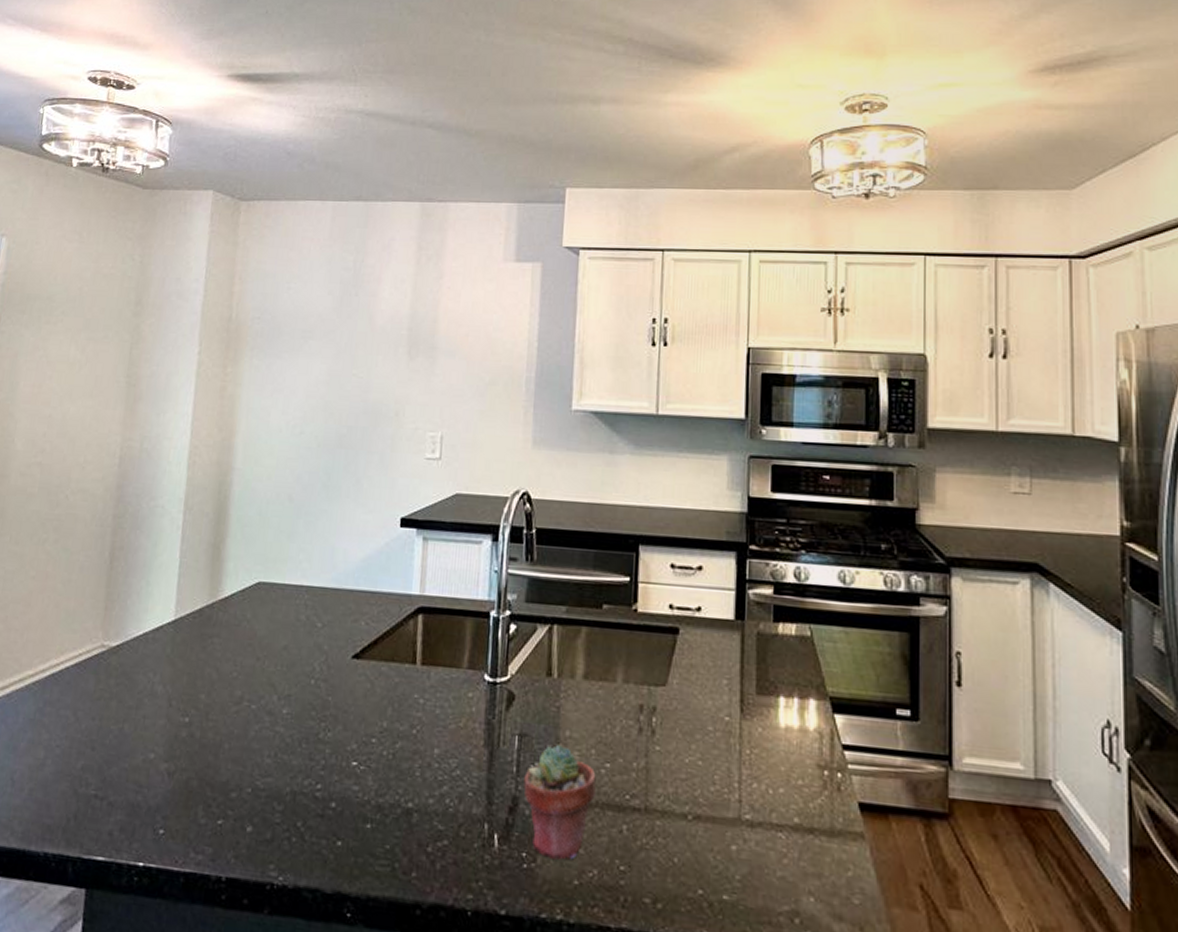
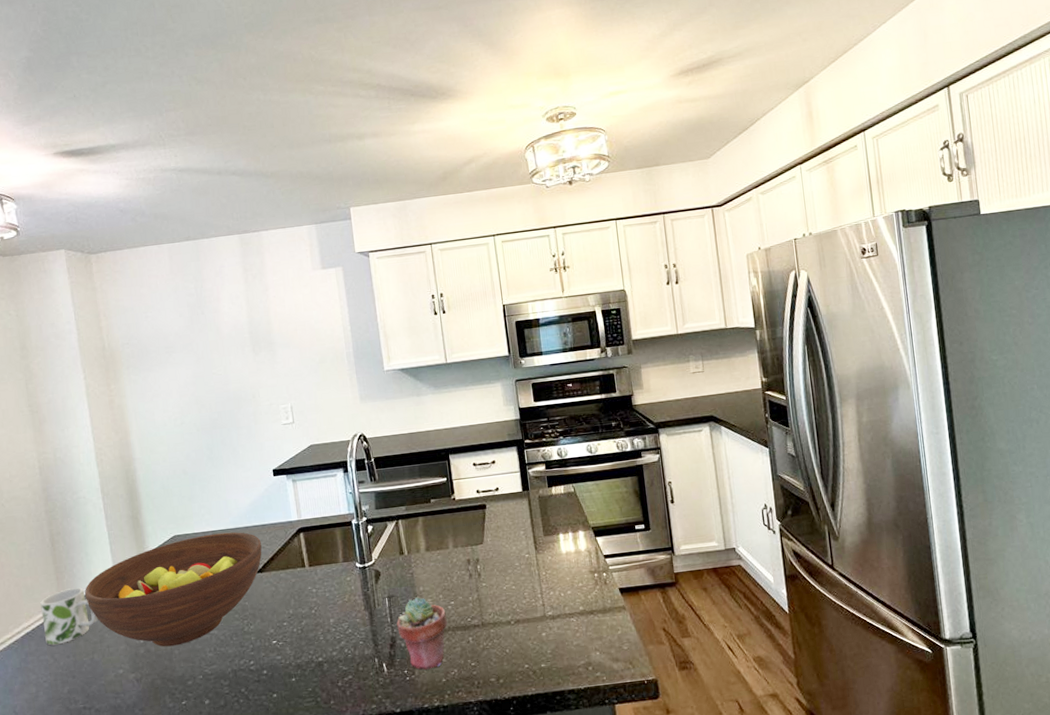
mug: none [72,625,141,699] -> present [40,587,98,646]
fruit bowl: none [132,589,366,738] -> present [85,532,262,647]

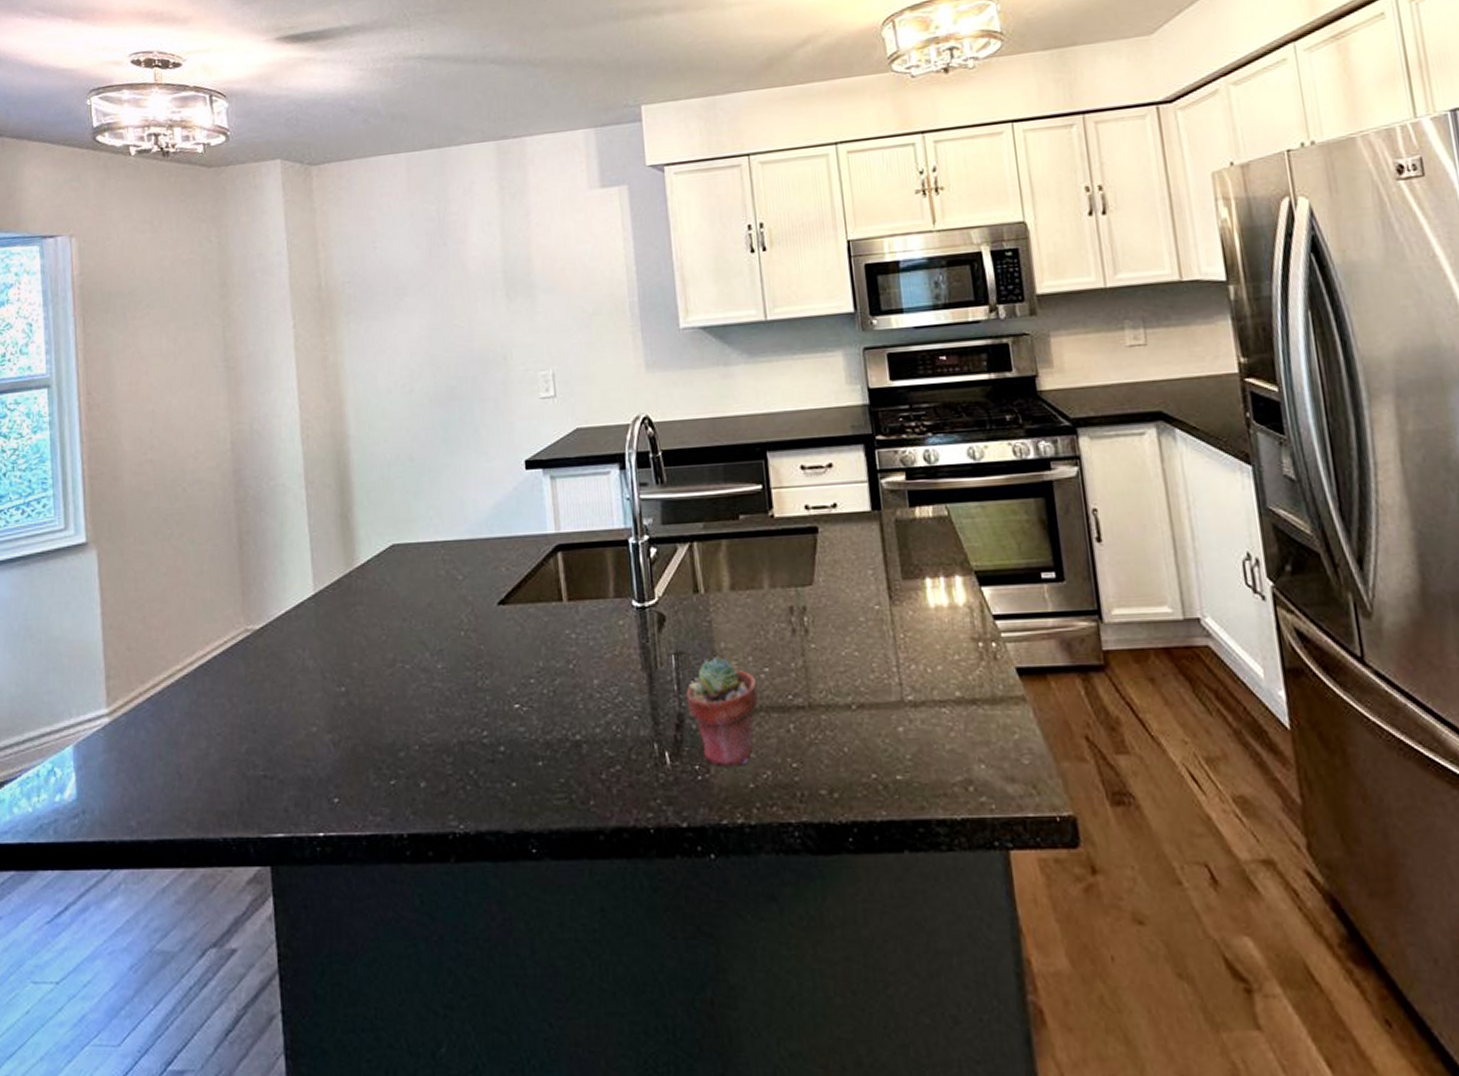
mug: present [40,587,98,646] -> none [220,607,290,685]
fruit bowl: present [85,532,262,647] -> none [276,544,506,700]

